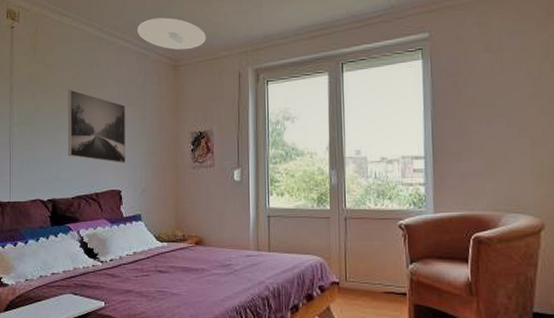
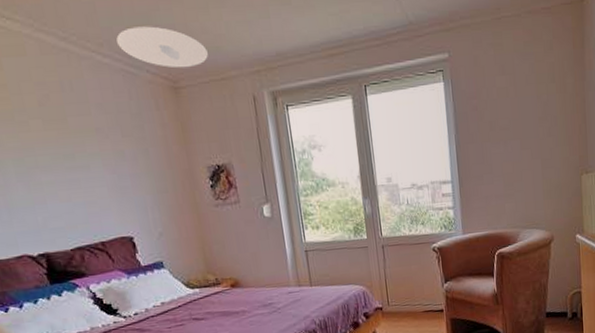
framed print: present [67,89,126,164] -> none [35,118,133,206]

